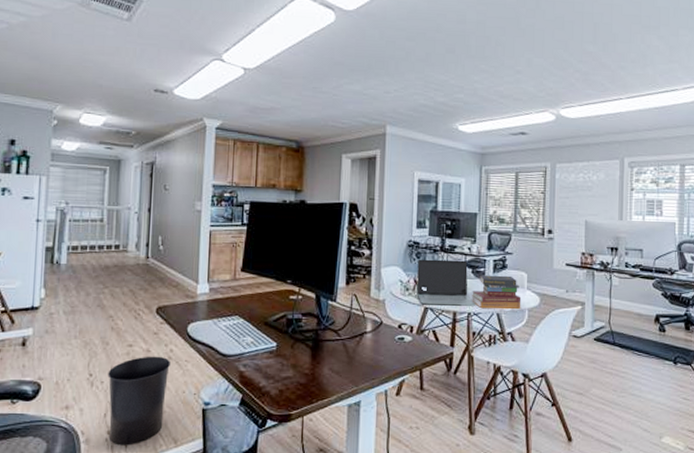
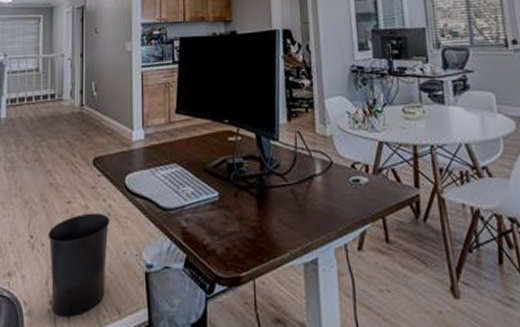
laptop: present [416,259,475,306] -> none [364,83,438,139]
books: present [472,275,522,309] -> none [432,97,494,140]

